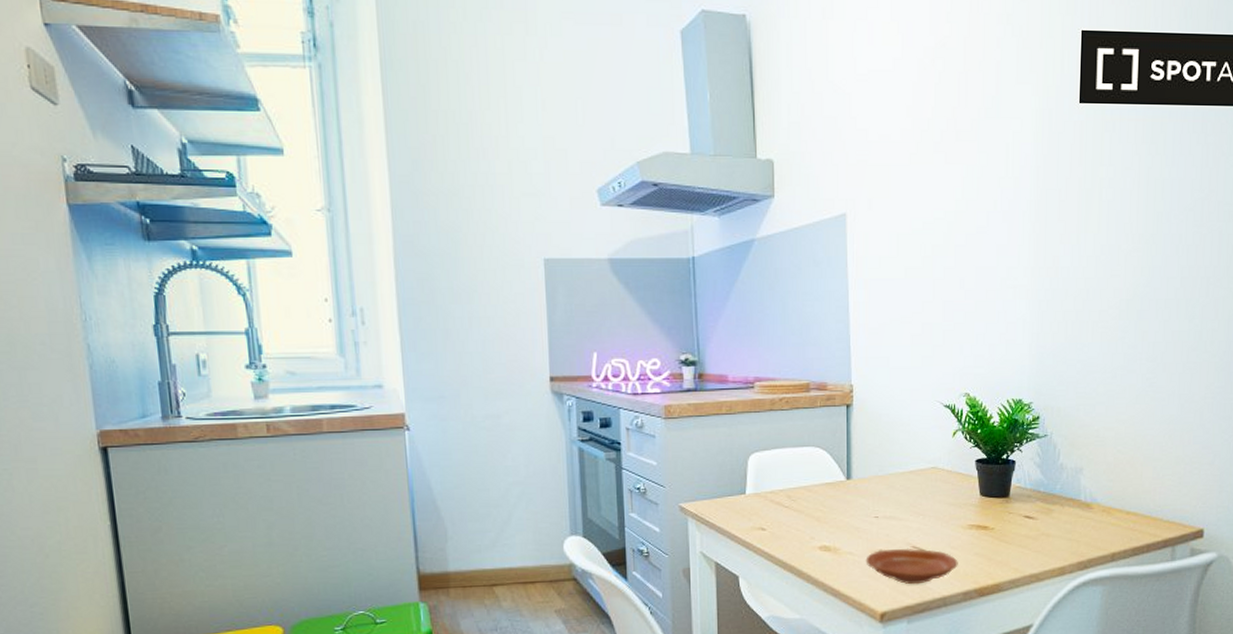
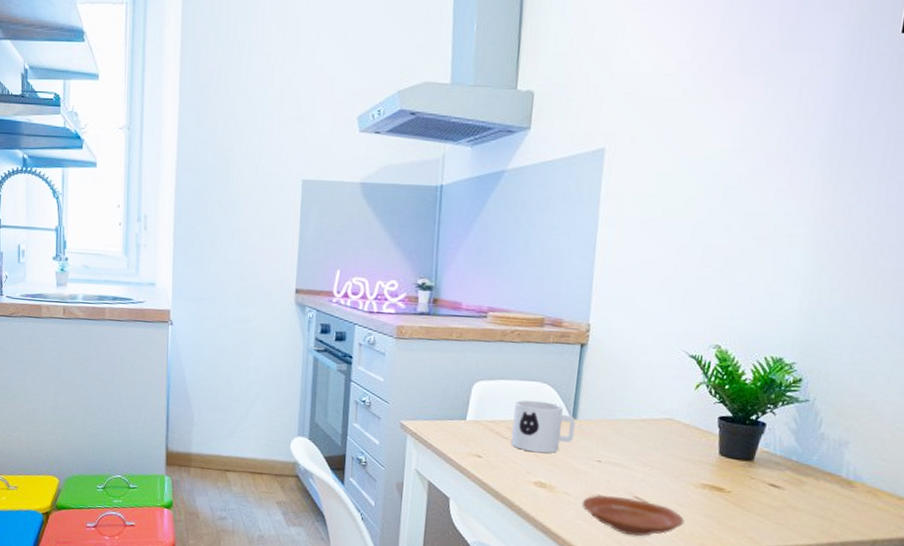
mug: none [792,465,851,518] -> present [511,399,576,453]

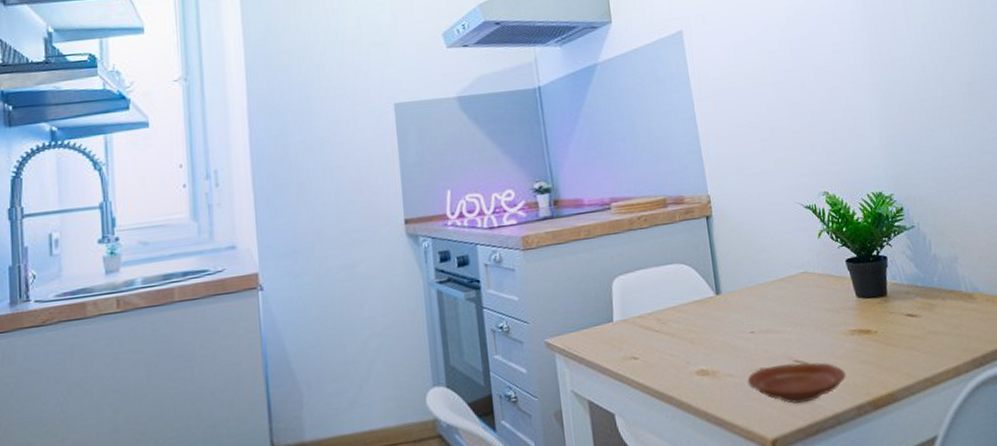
mug: present [511,399,576,453] -> none [658,282,723,340]

